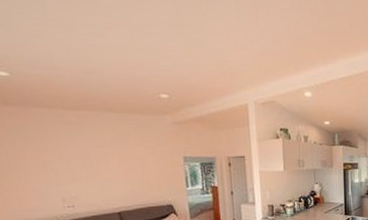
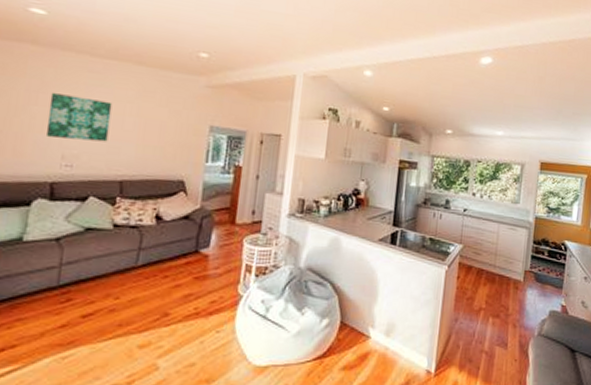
wall art: none [36,146,99,185] -> present [45,92,113,142]

